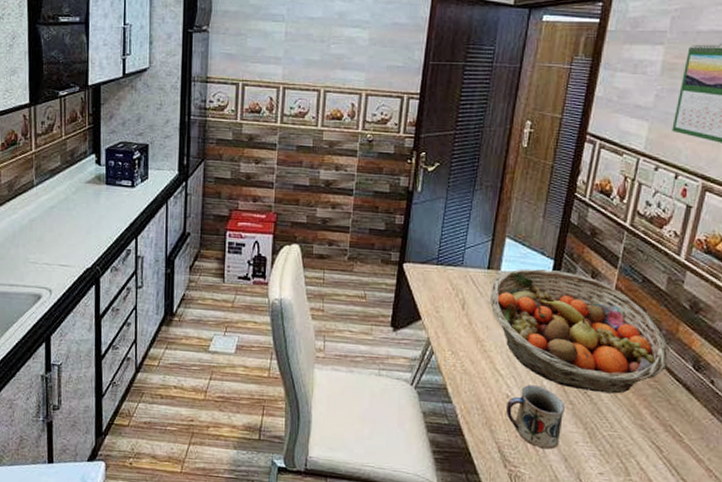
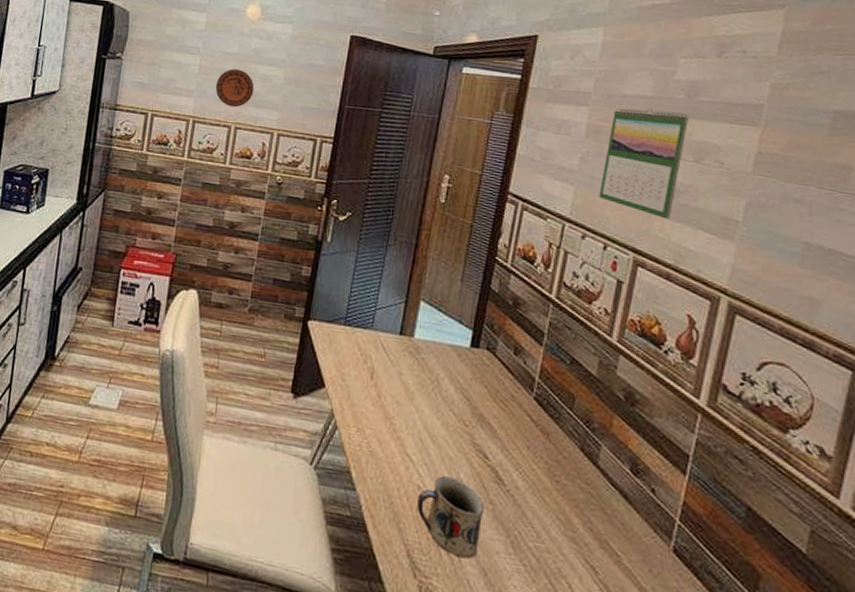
decorative plate: none [302,33,341,72] -> present [215,69,254,108]
fruit basket: present [490,268,669,394] -> none [402,337,602,496]

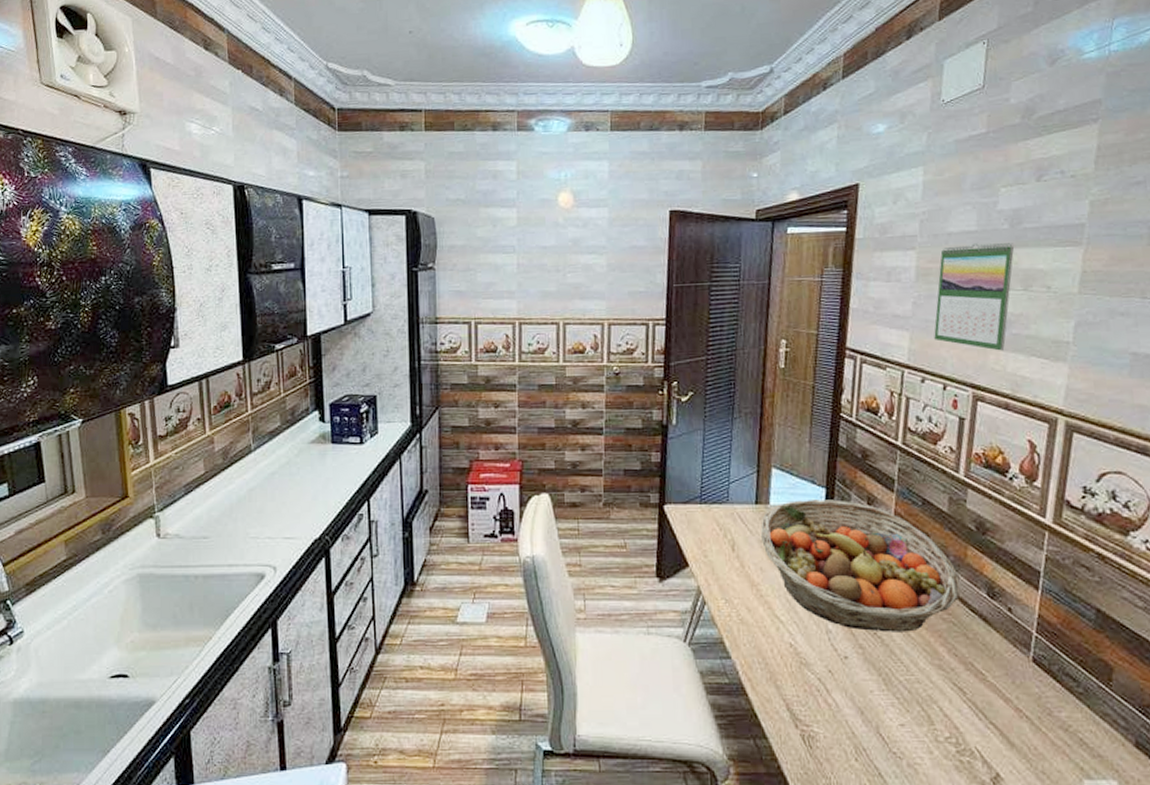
decorative plate: present [215,69,254,108] -> none [537,262,578,303]
fruit basket: none [402,337,602,496] -> present [761,498,961,632]
mug: present [417,476,484,559] -> none [791,630,855,702]

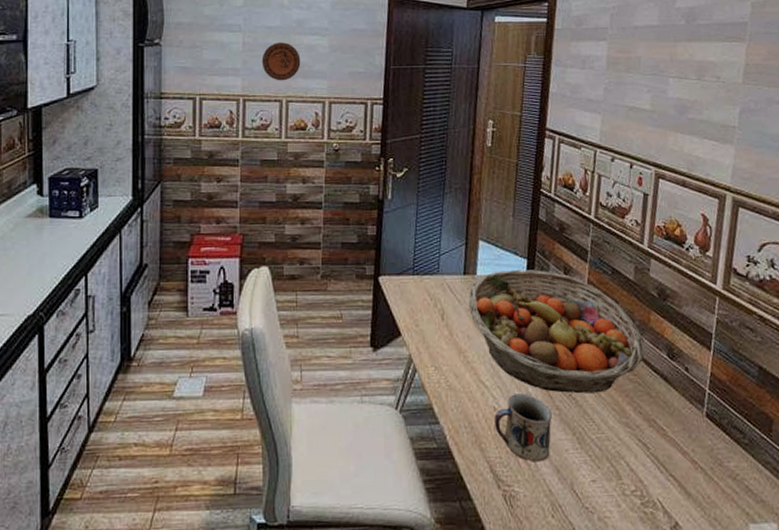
decorative plate: none [537,262,578,303] -> present [261,42,301,81]
mug: none [791,630,855,702] -> present [495,393,552,462]
calendar: present [934,243,1014,351] -> none [622,37,689,134]

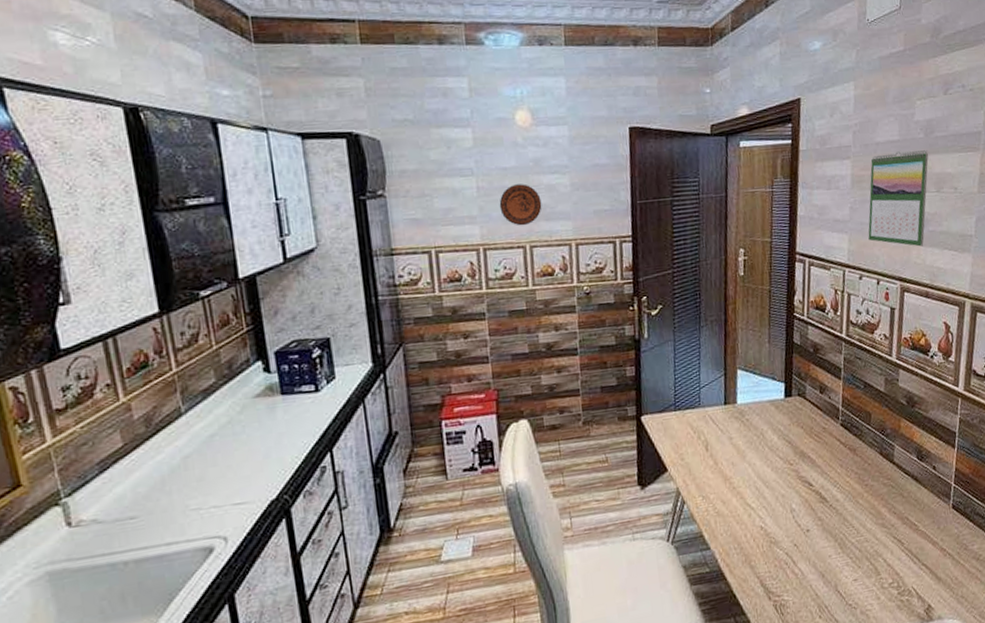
fruit basket: present [468,269,645,394] -> none [730,392,897,505]
mug: present [495,393,552,462] -> none [762,509,815,572]
calendar: none [622,37,689,134] -> present [868,150,929,247]

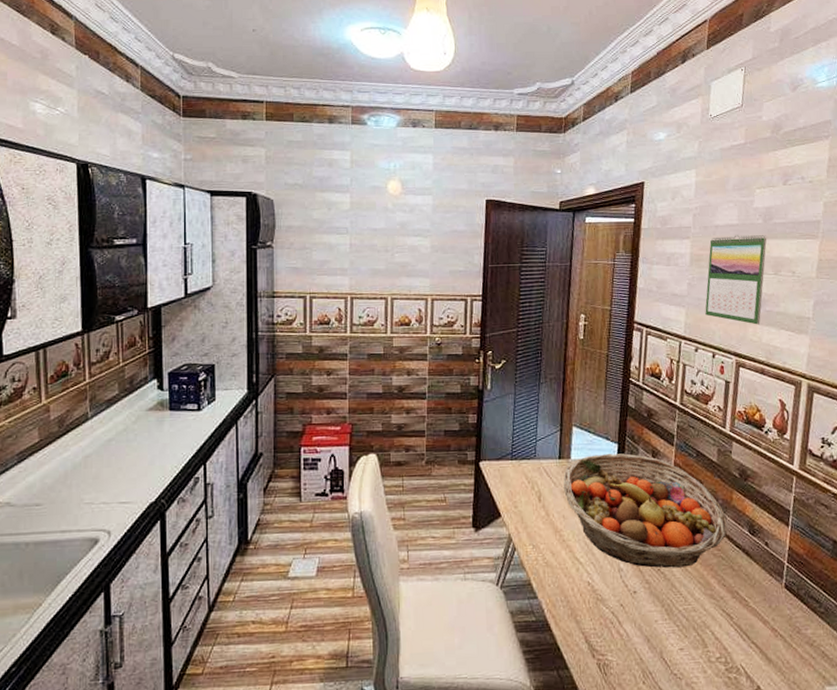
decorative plate: present [499,184,542,226] -> none [368,243,405,280]
fruit basket: none [730,392,897,505] -> present [563,453,728,568]

